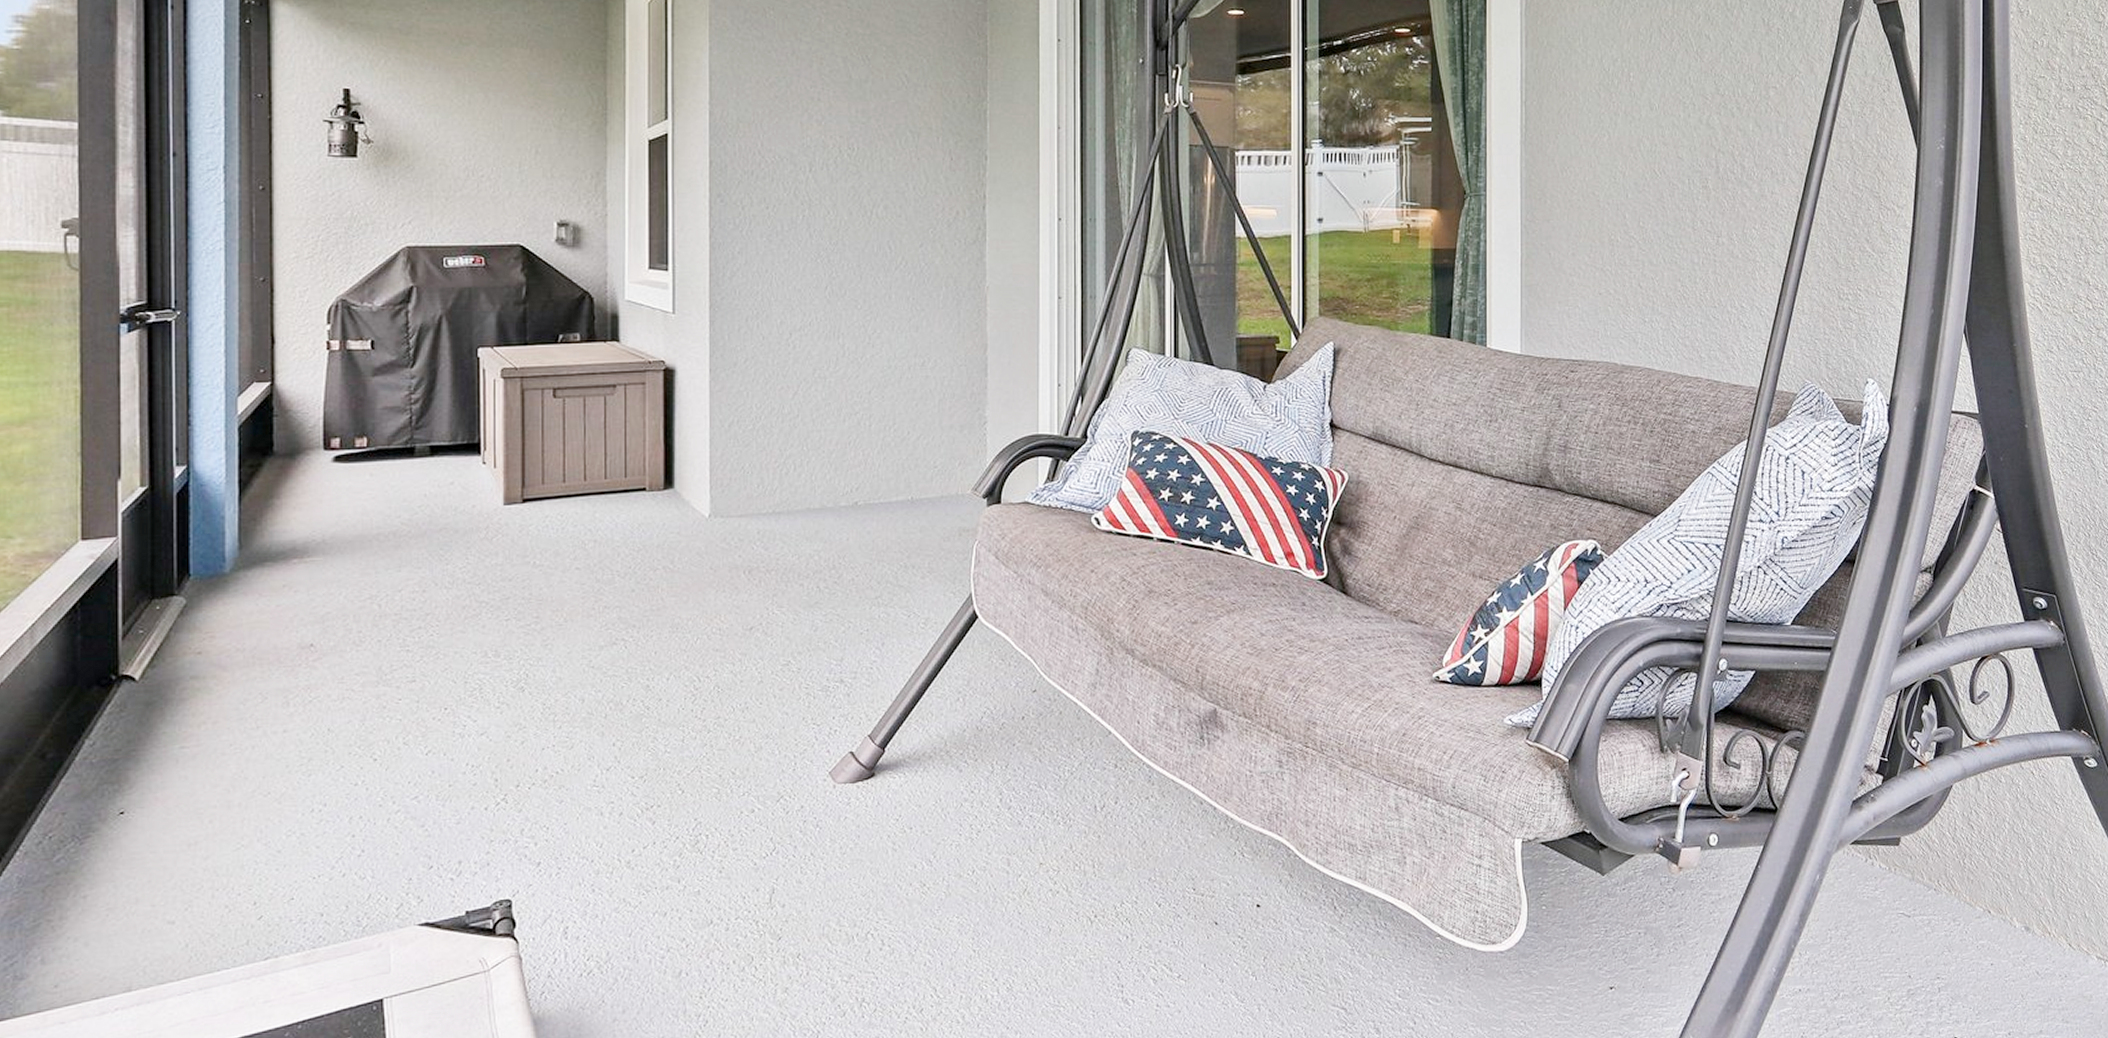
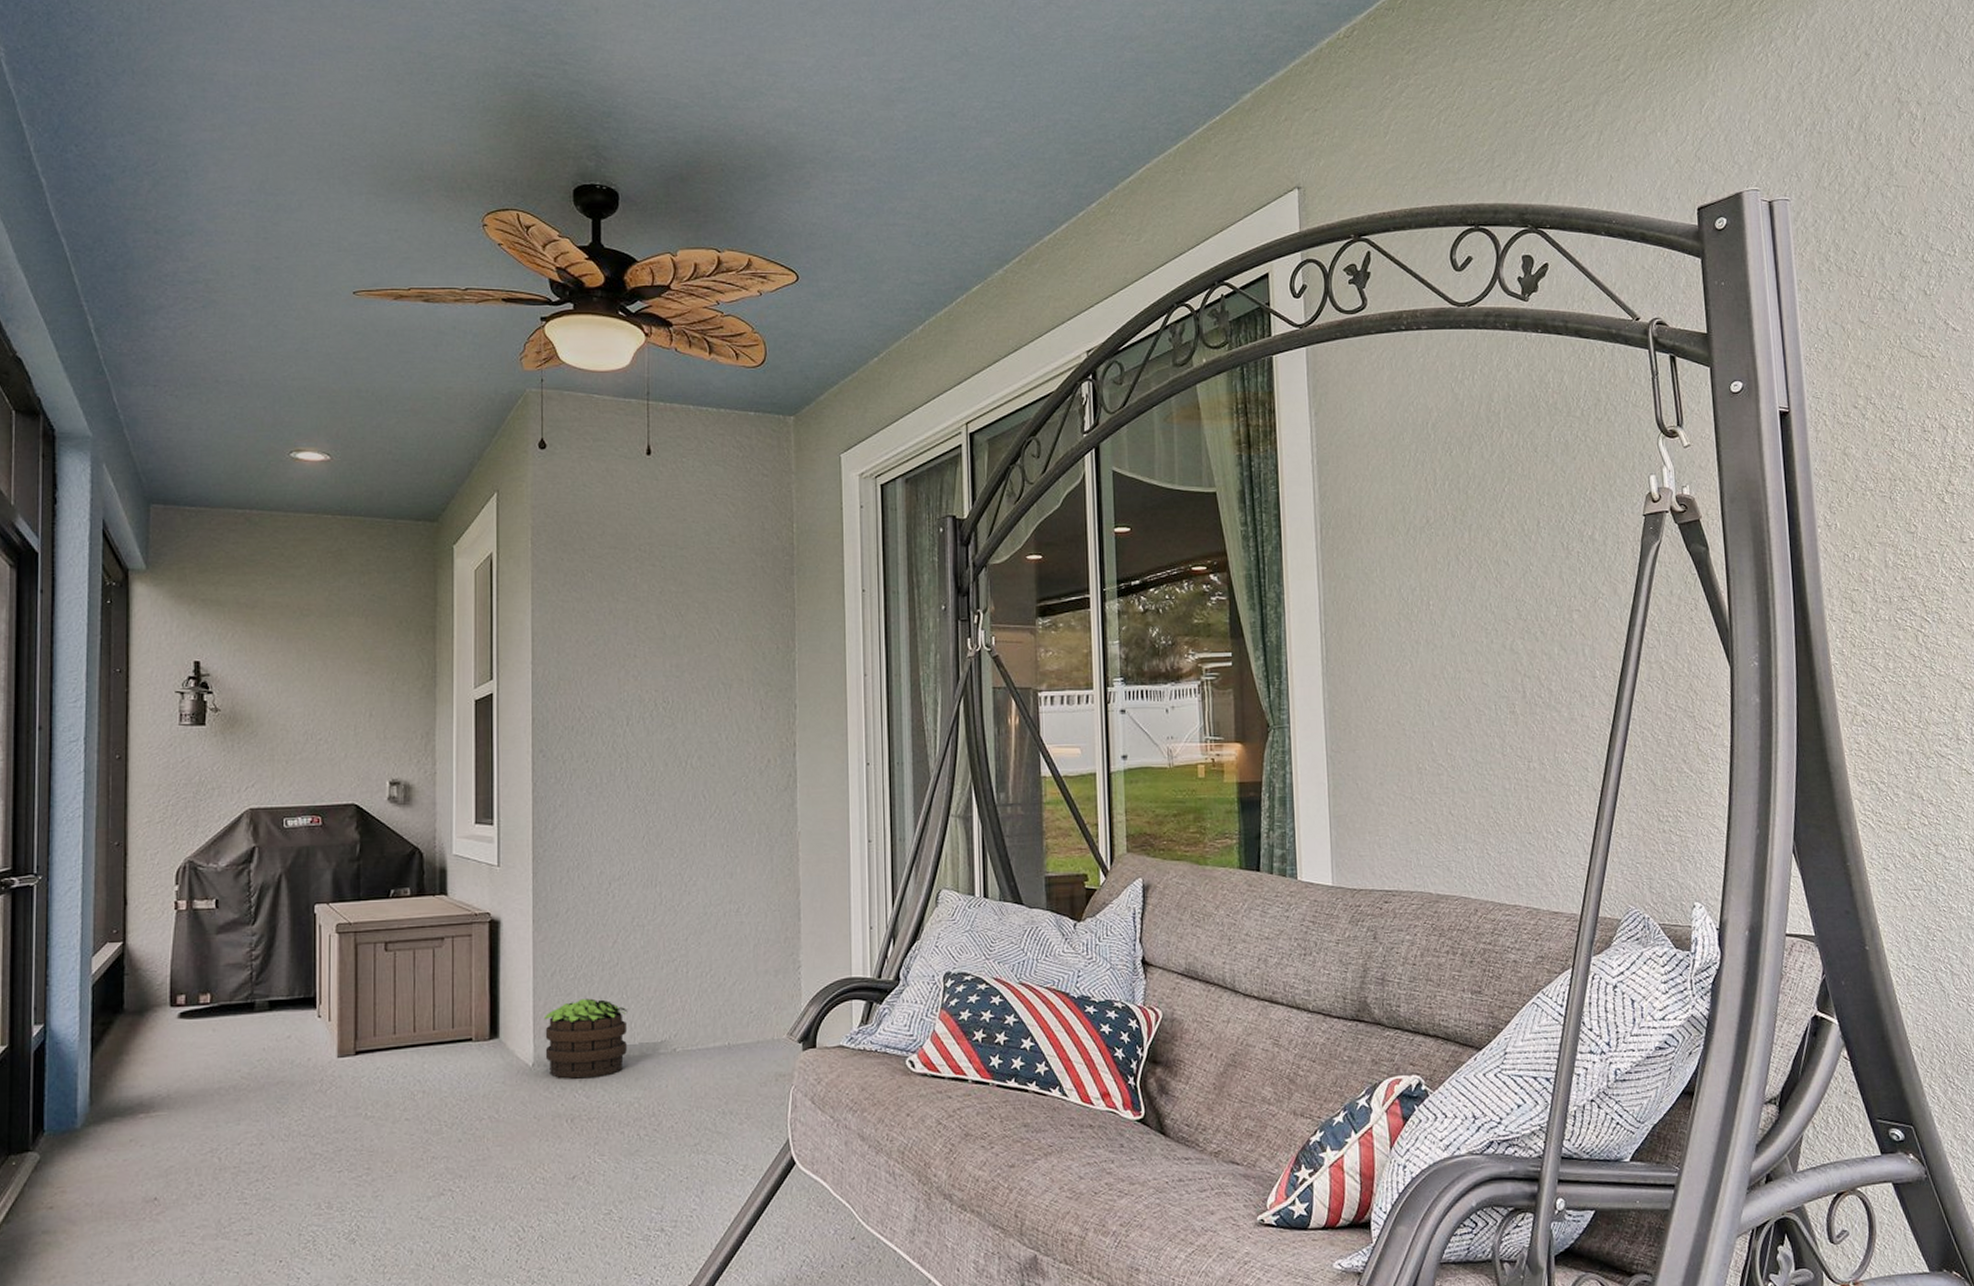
potted plant: none [720,450,808,531] -> present [543,998,628,1079]

